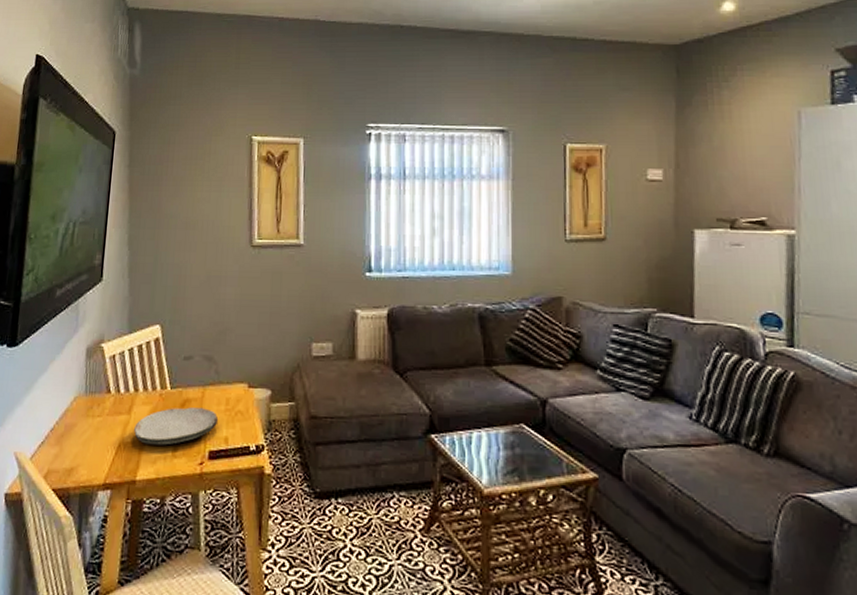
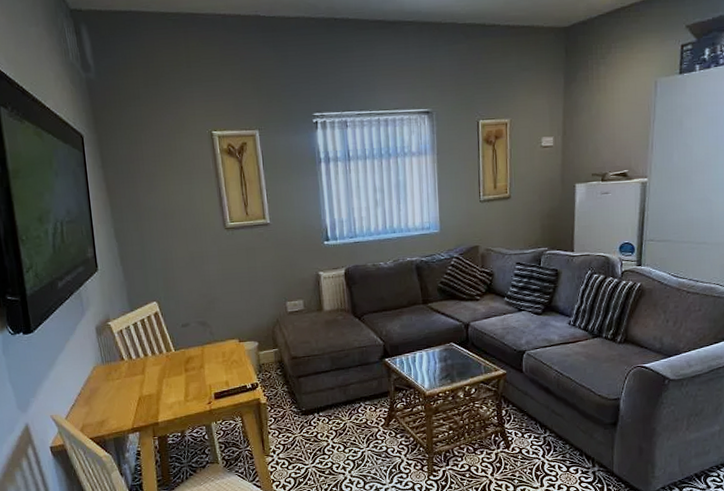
plate: present [134,407,219,445] -> none [150,362,219,395]

